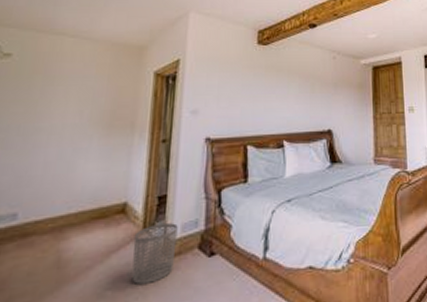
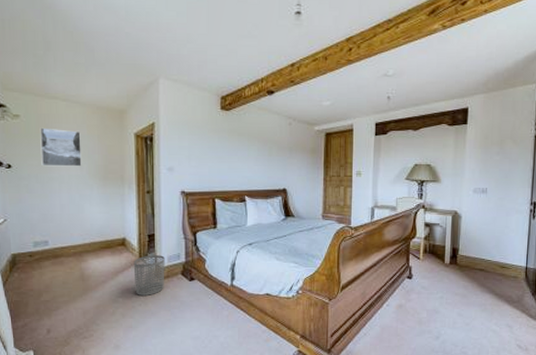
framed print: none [28,67,87,114] -> present [40,127,82,167]

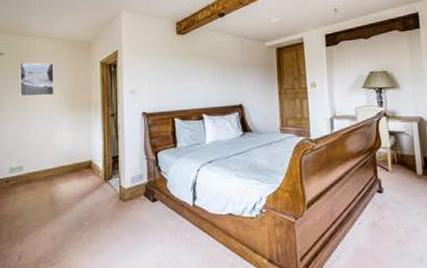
waste bin: present [133,255,165,295] -> none [99,177,129,219]

